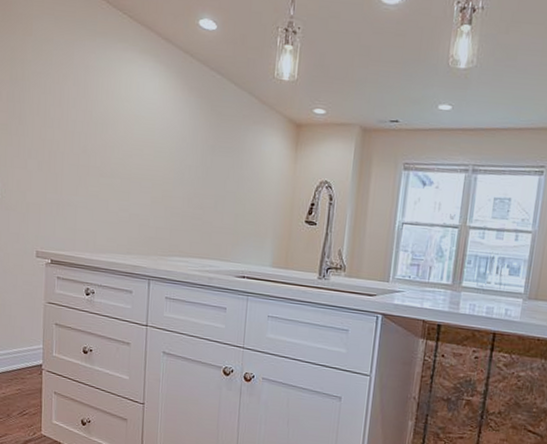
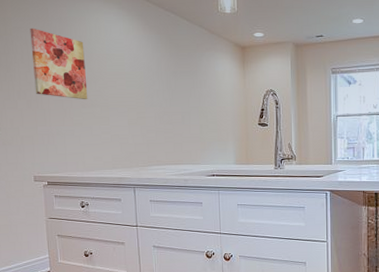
wall art: none [49,74,111,168] -> present [30,28,88,100]

